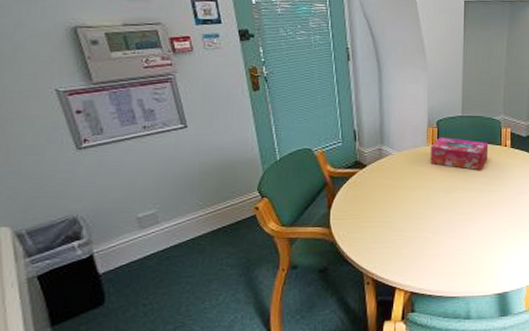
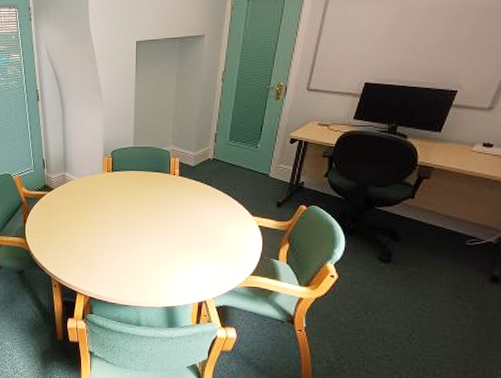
tissue box: present [430,137,489,170] -> none [106,166,158,196]

